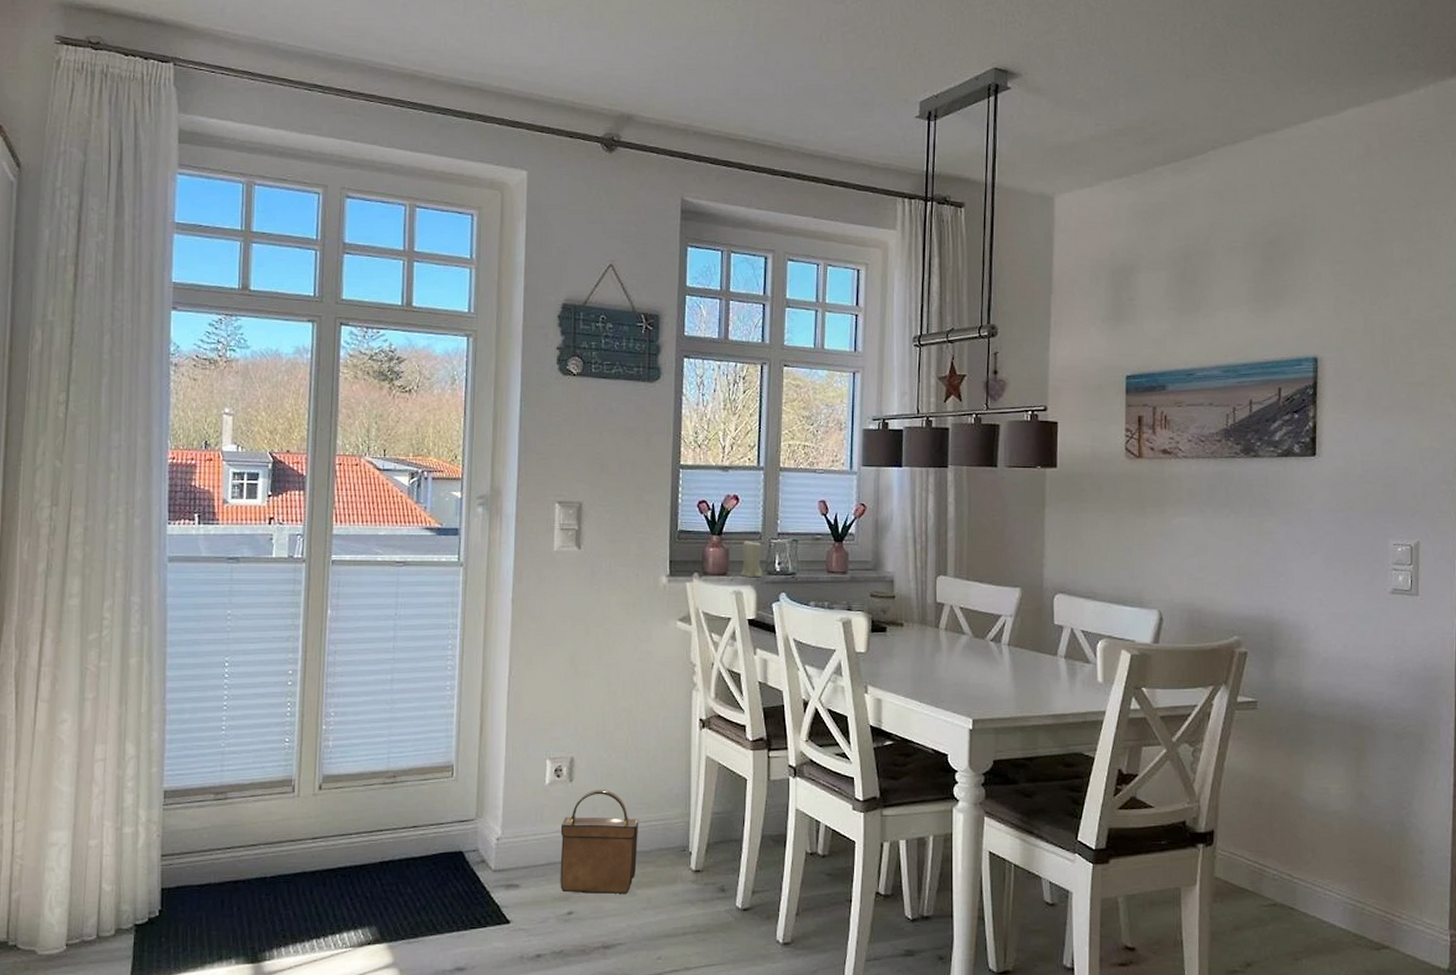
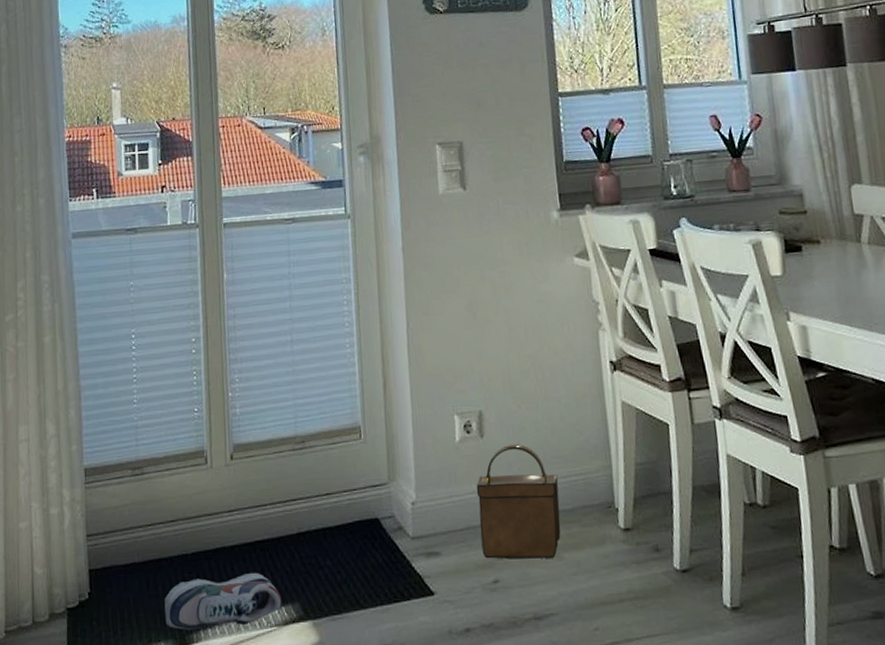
shoe: none [238,896,359,948] -> present [164,572,282,630]
candle: present [740,539,763,578] -> none [634,163,659,205]

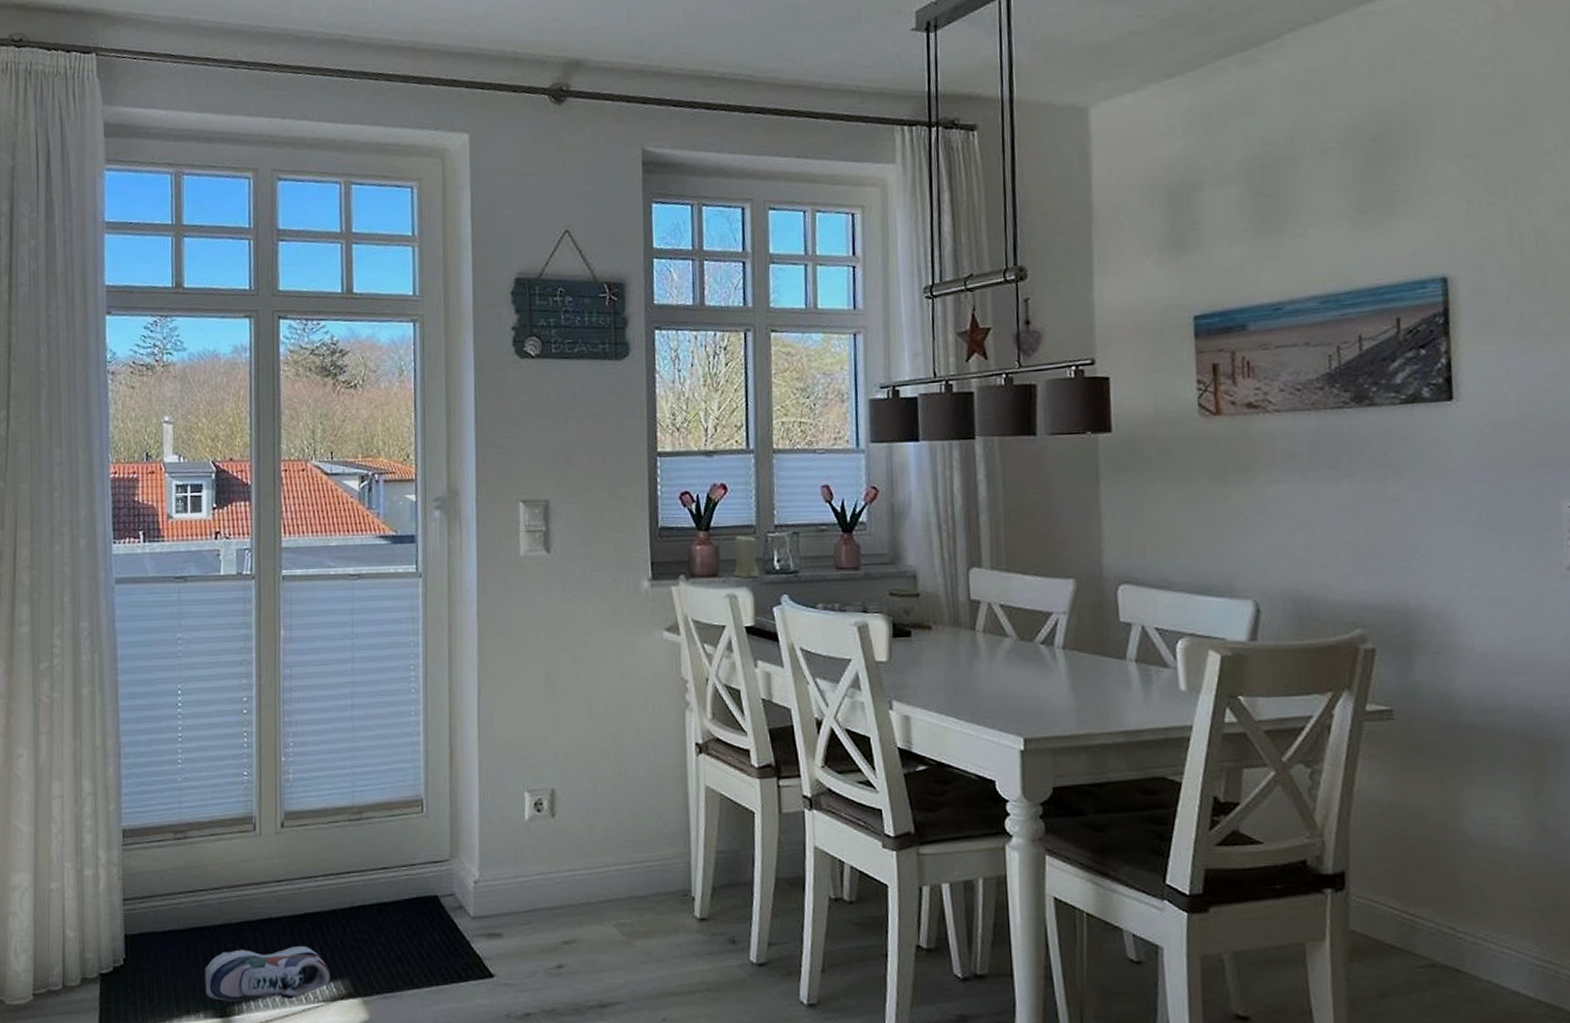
handbag: present [476,444,561,559] -> none [544,826,633,945]
candle: none [634,163,659,205] -> present [733,534,760,579]

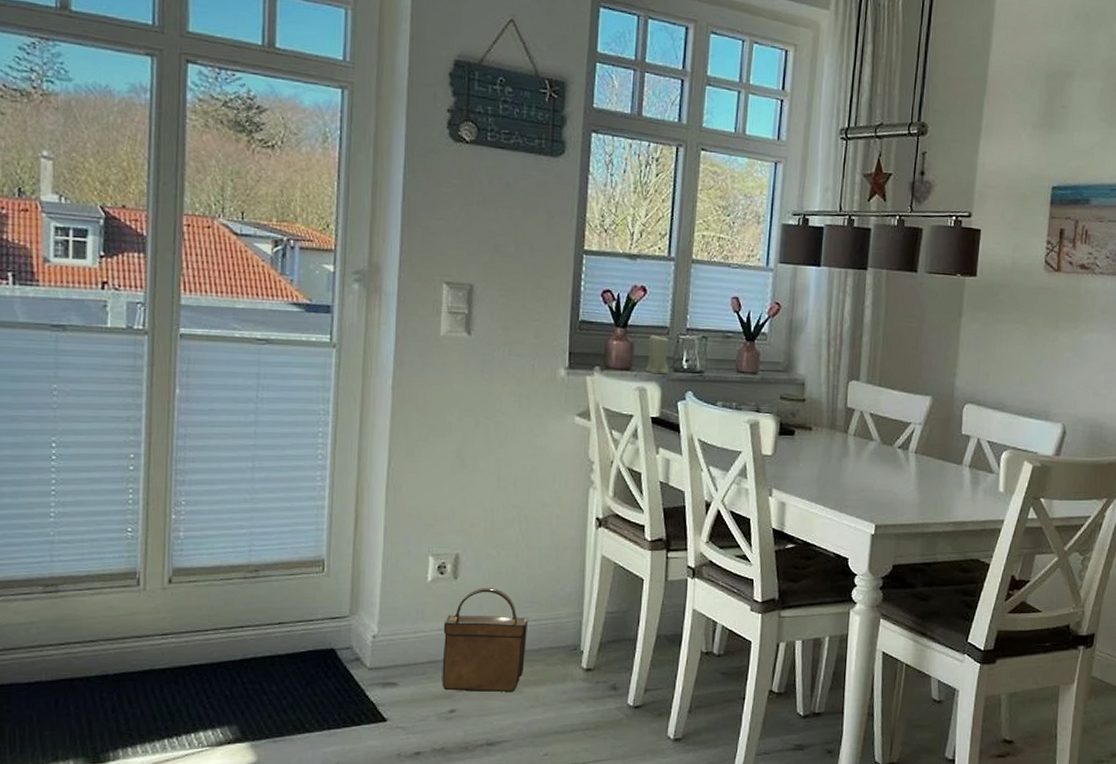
shoe: present [205,945,331,1001] -> none [76,695,217,748]
handbag: none [544,826,633,945] -> present [442,588,529,692]

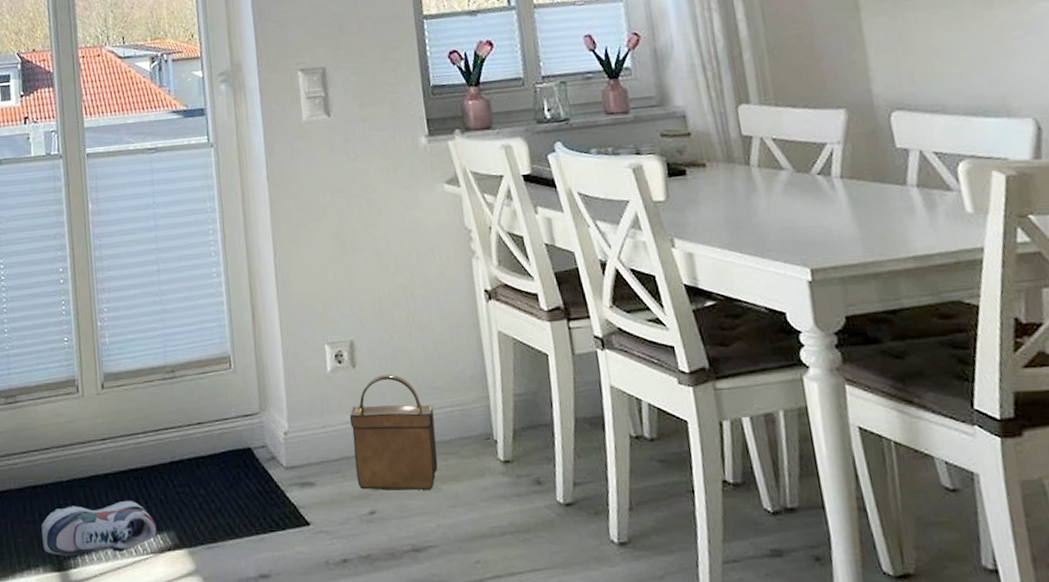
shoe: none [76,695,217,748] -> present [41,500,157,555]
candle: present [644,334,670,374] -> none [505,86,532,129]

